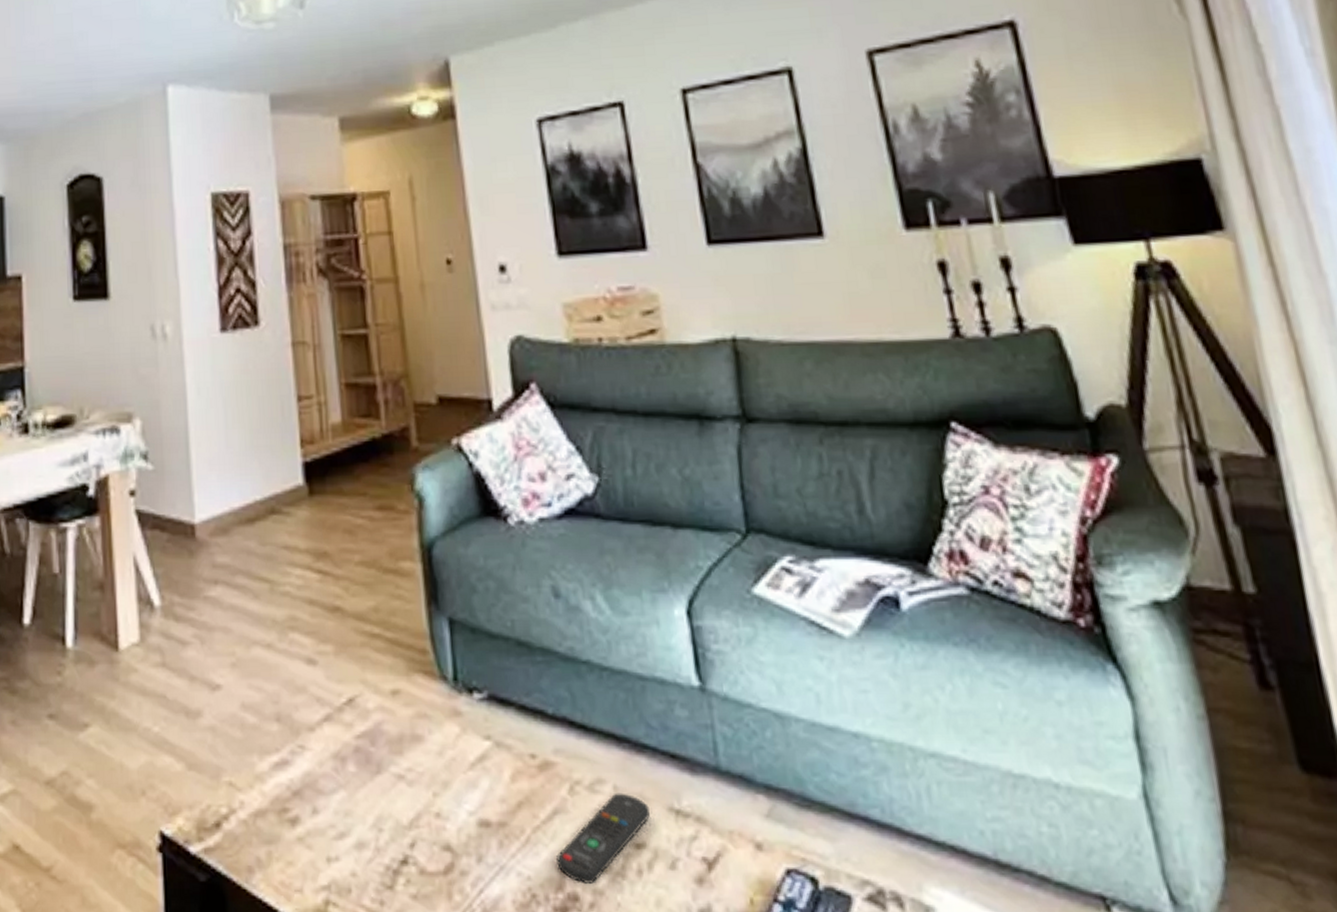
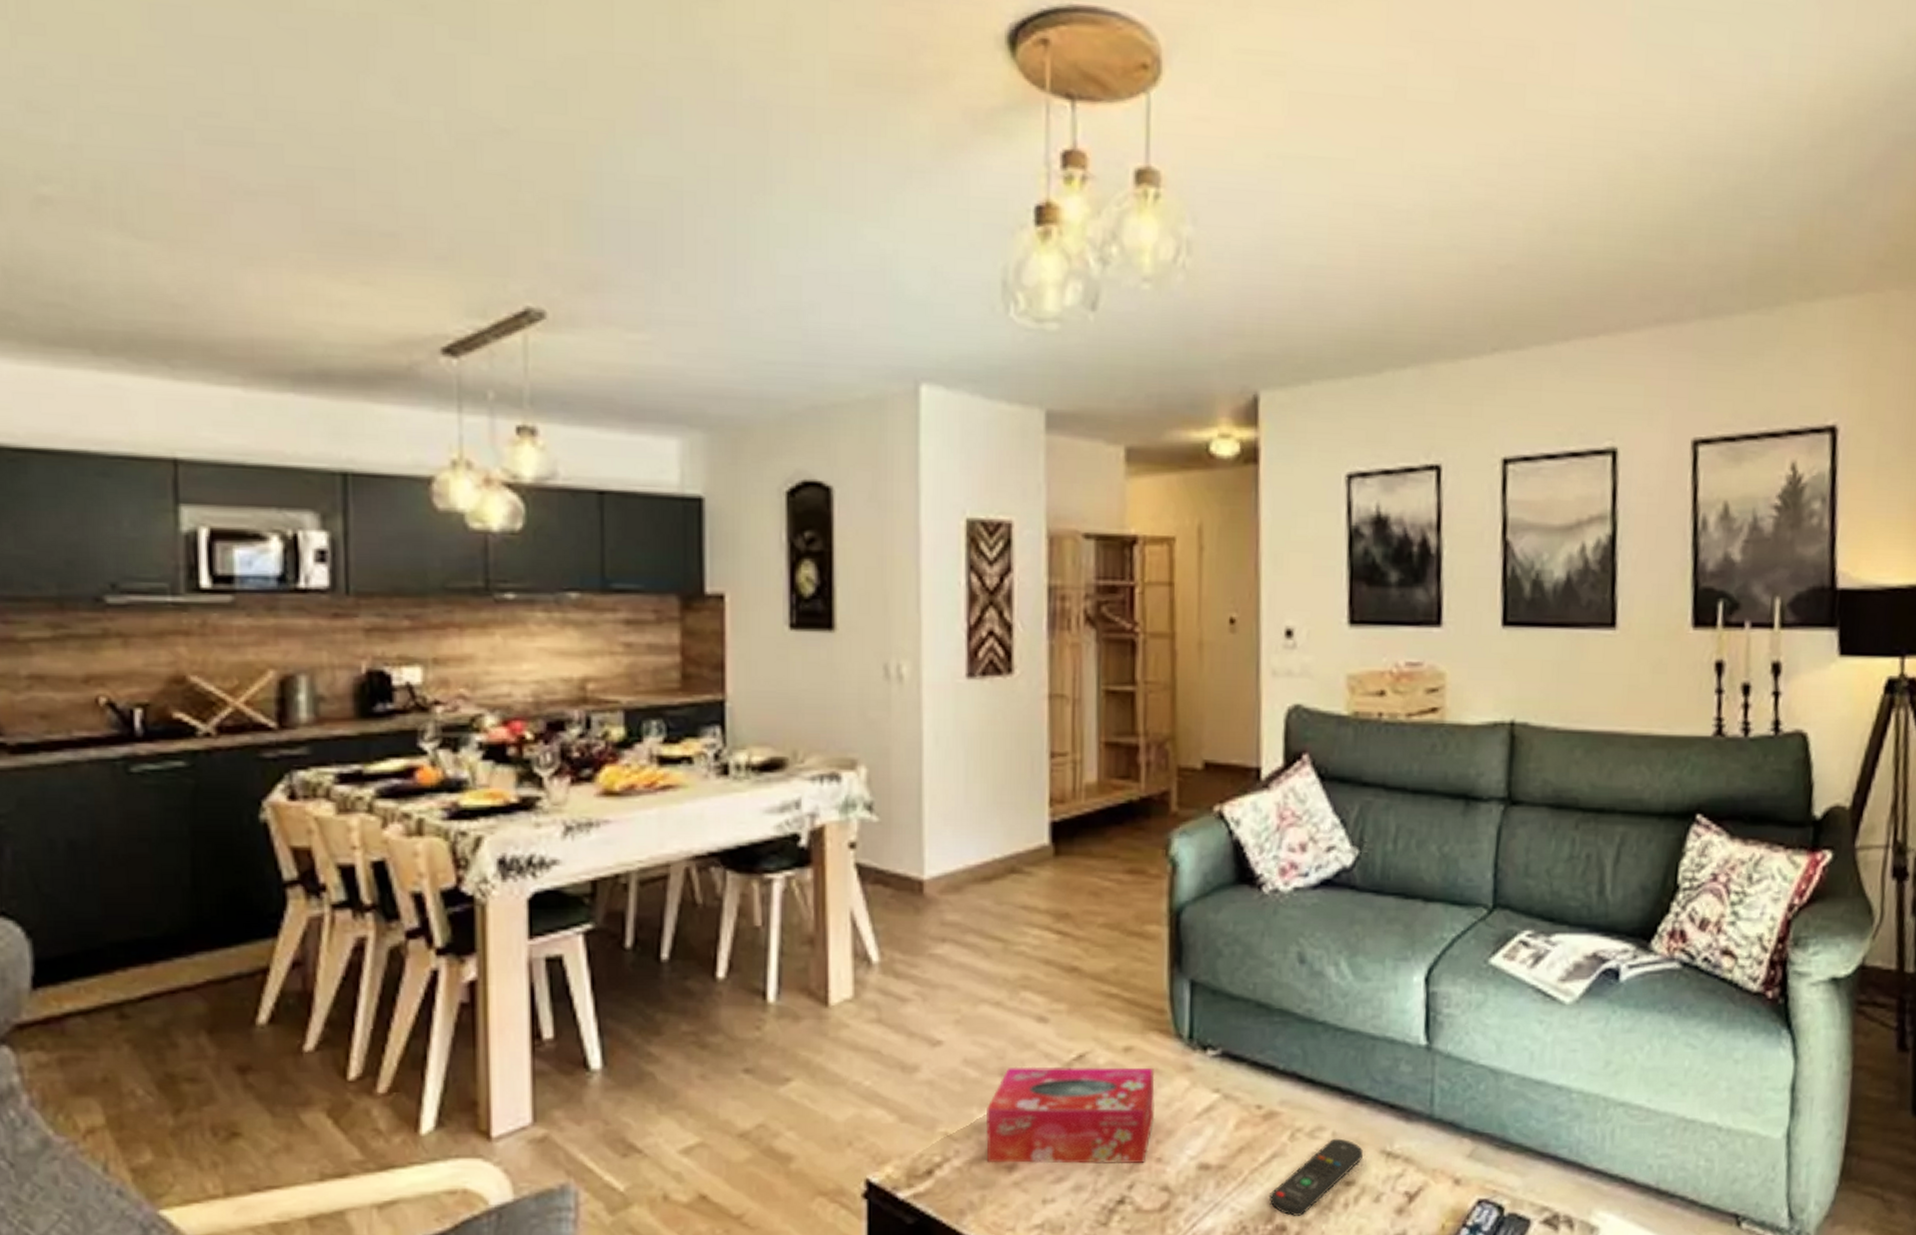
tissue box: none [266,711,429,820] -> present [985,1066,1155,1165]

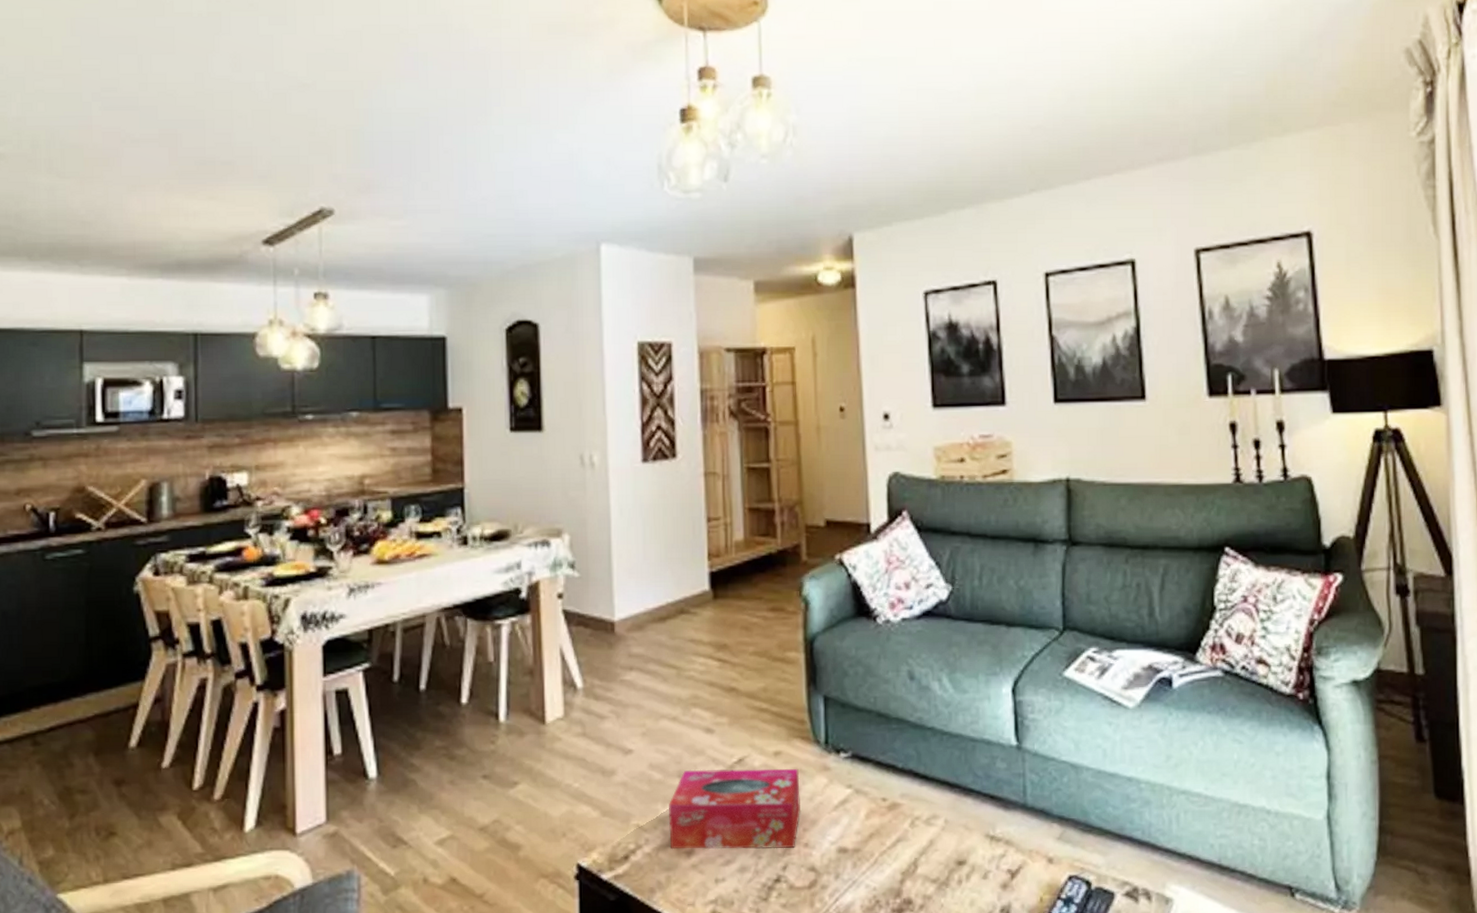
remote control: present [1270,1138,1363,1216] -> none [897,825,971,891]

